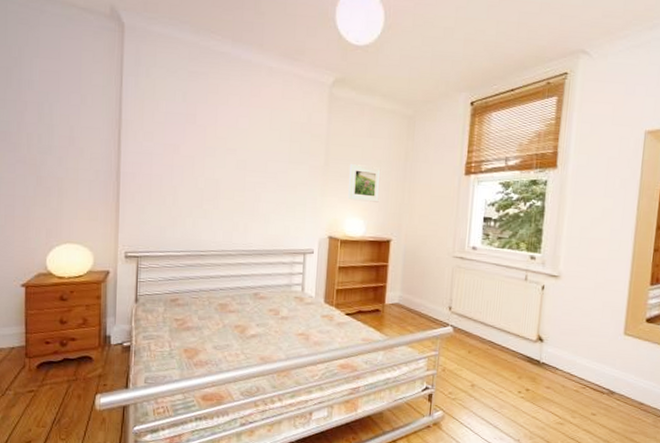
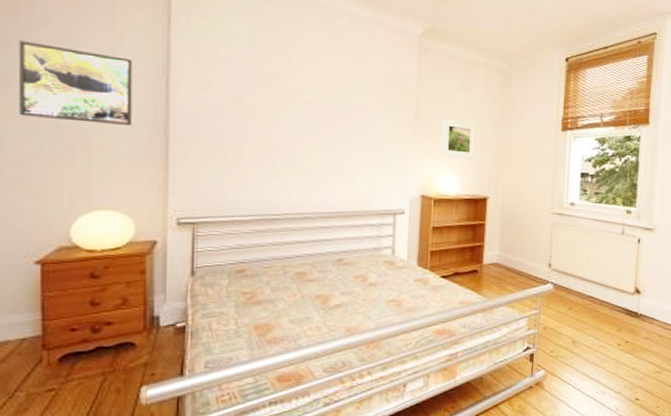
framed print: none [11,102,93,172] -> present [18,40,133,125]

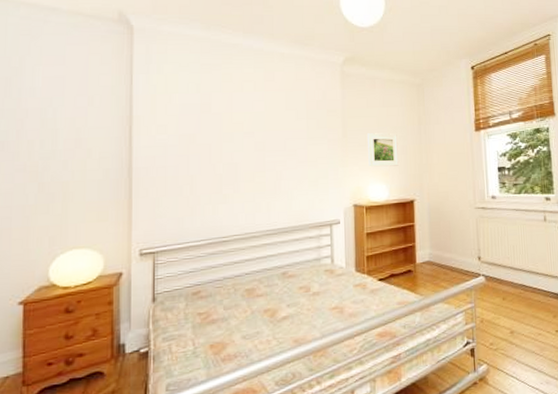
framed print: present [18,40,133,125] -> none [9,111,102,174]

